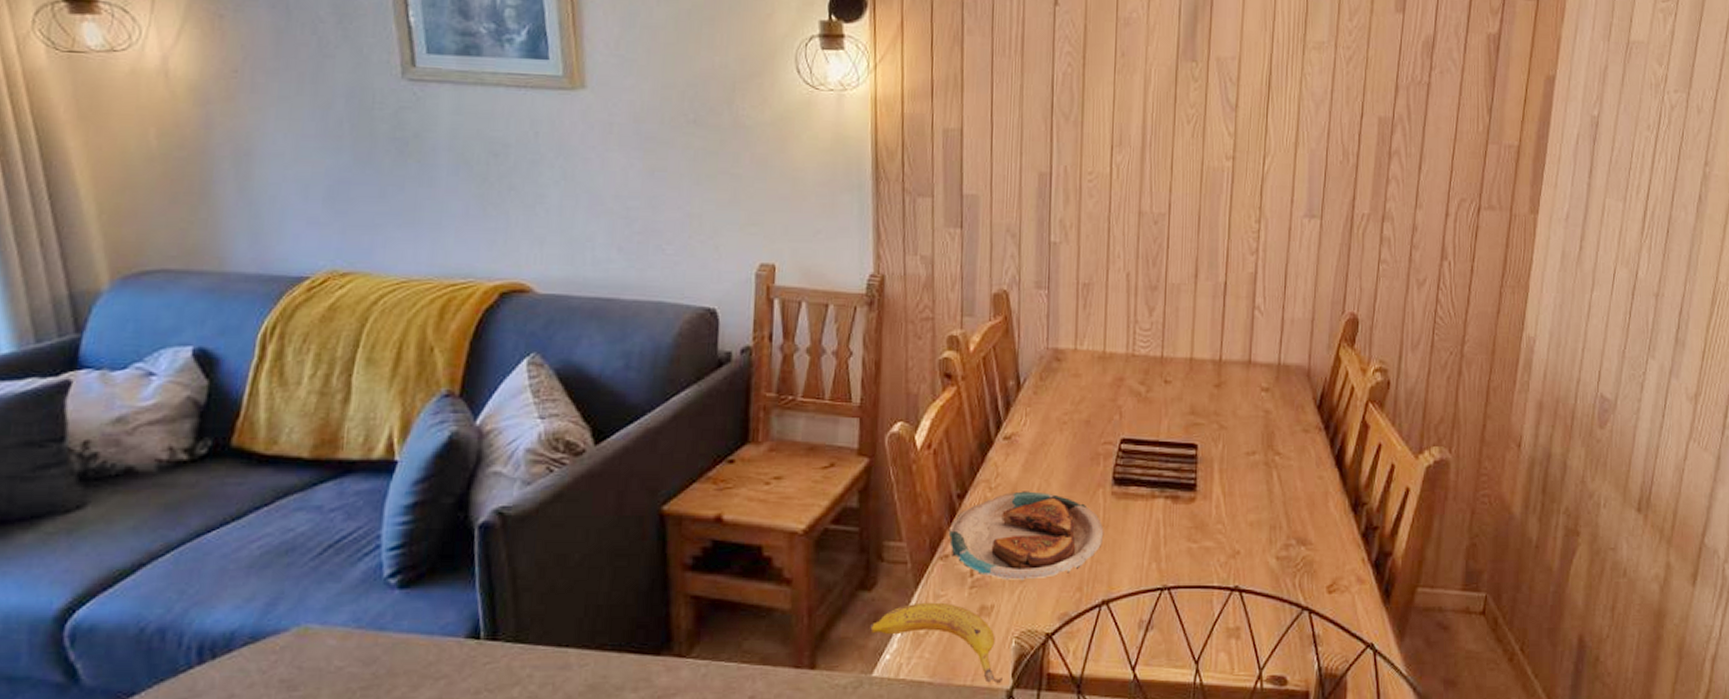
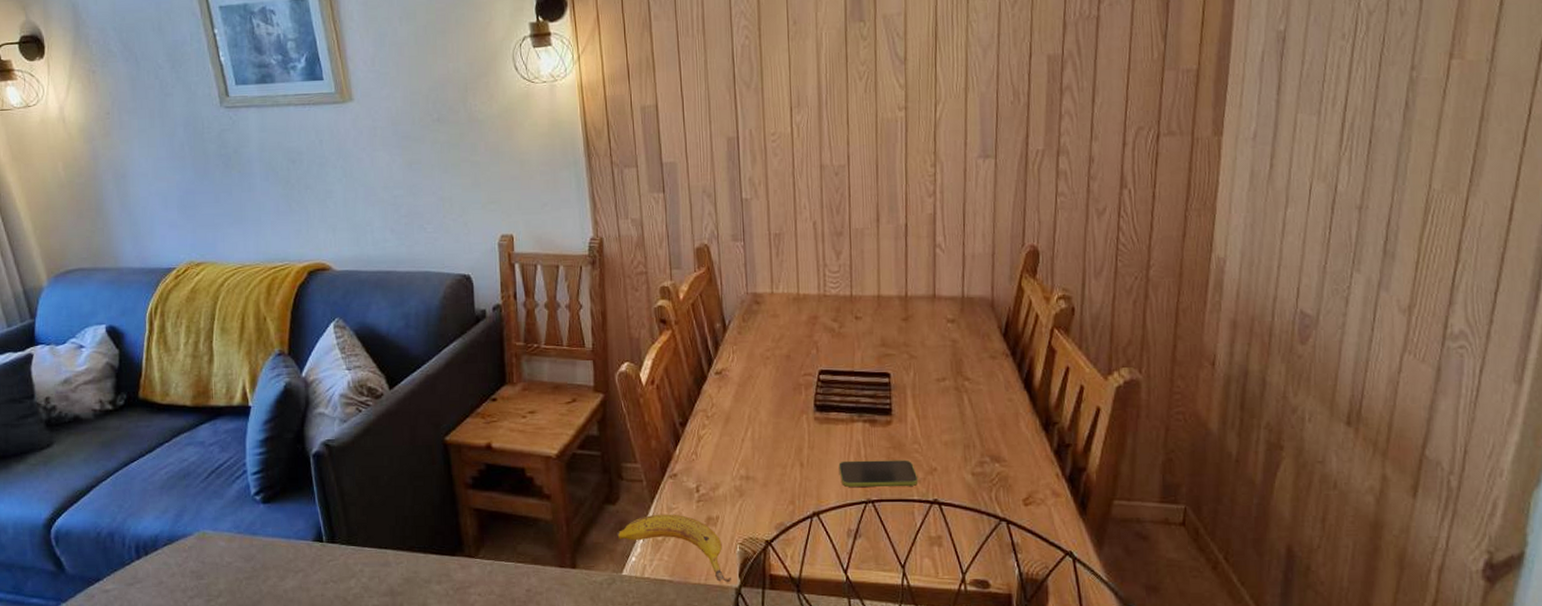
plate: present [948,491,1104,580] -> none [675,418,810,495]
phone: none [1134,541,1220,571] -> present [838,460,919,487]

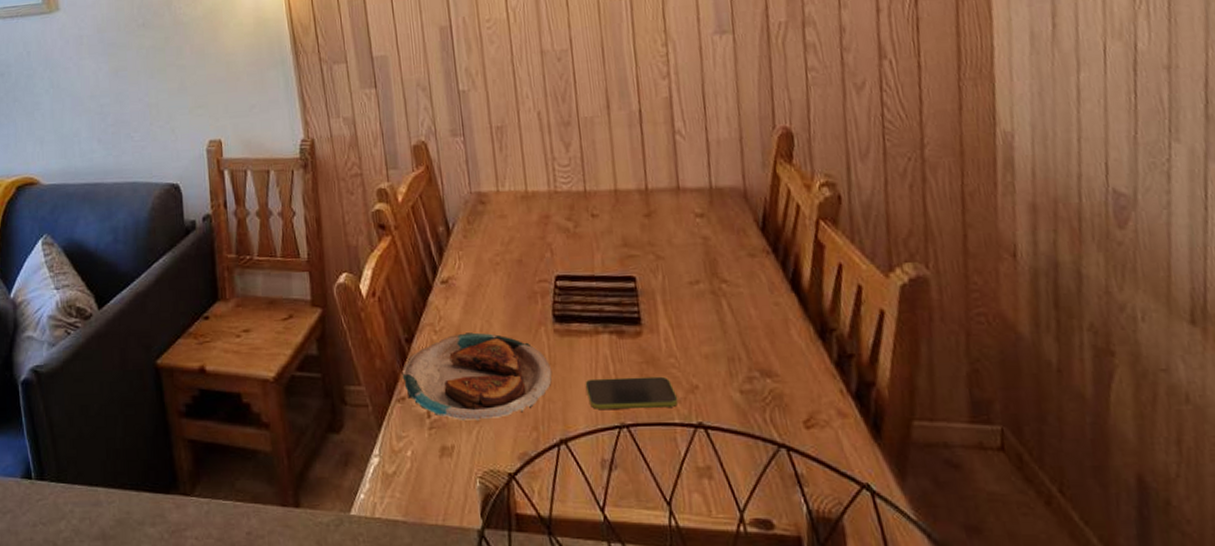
fruit: present [616,514,731,583] -> none [342,443,472,524]
plate: none [675,418,810,495] -> present [402,332,552,421]

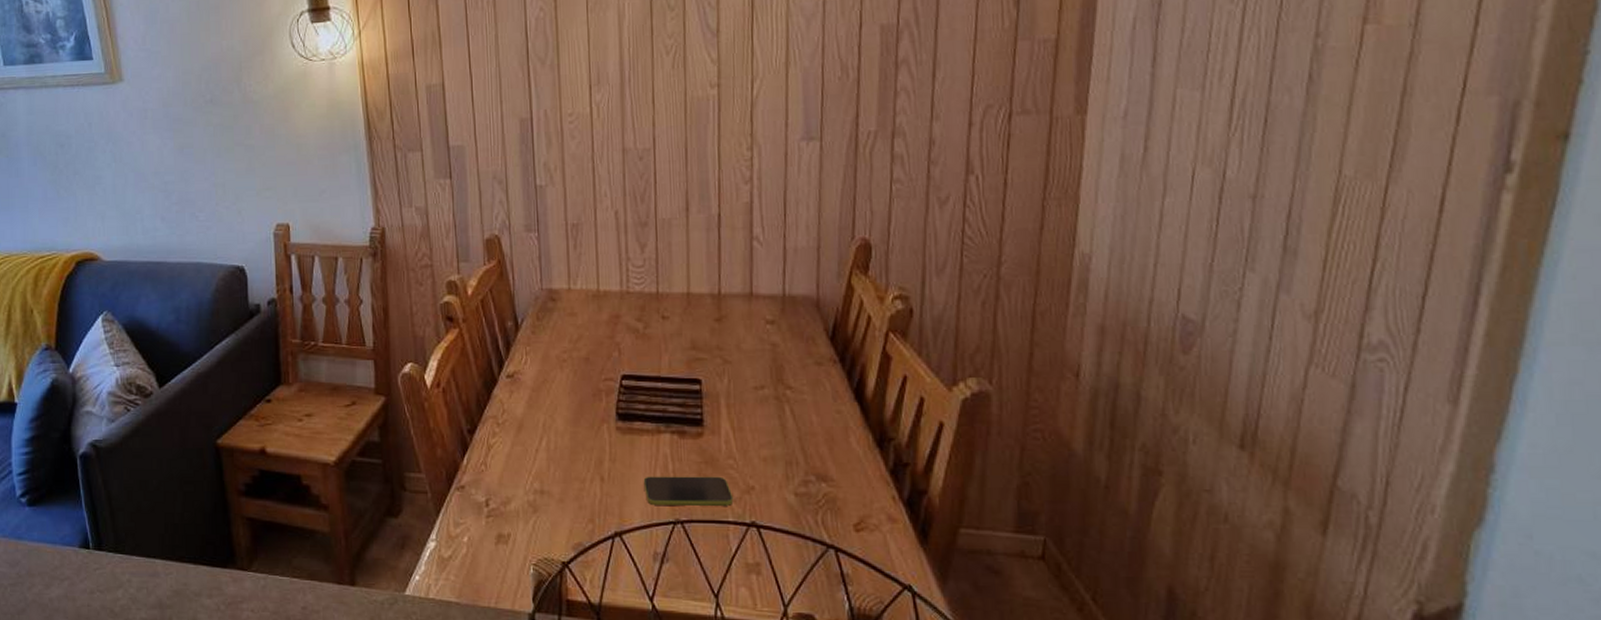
plate: present [402,332,552,421] -> none [462,426,612,511]

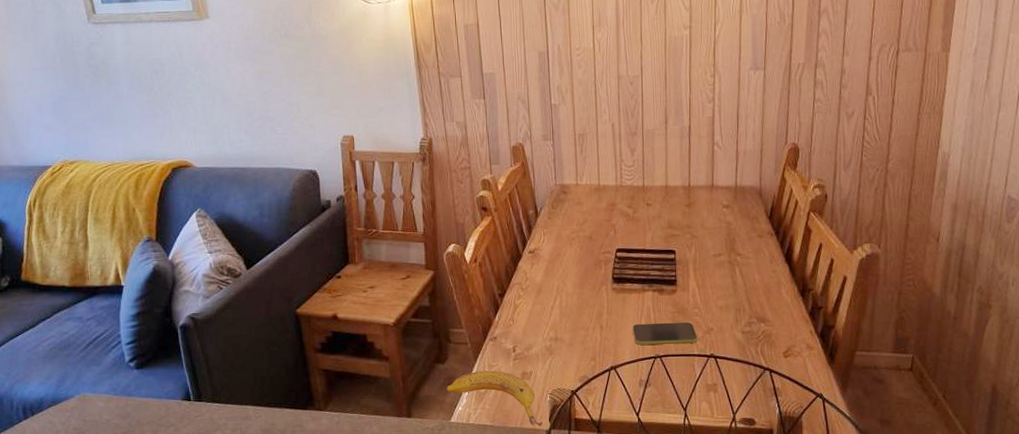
fruit: none [398,529,524,608] -> present [445,370,543,426]

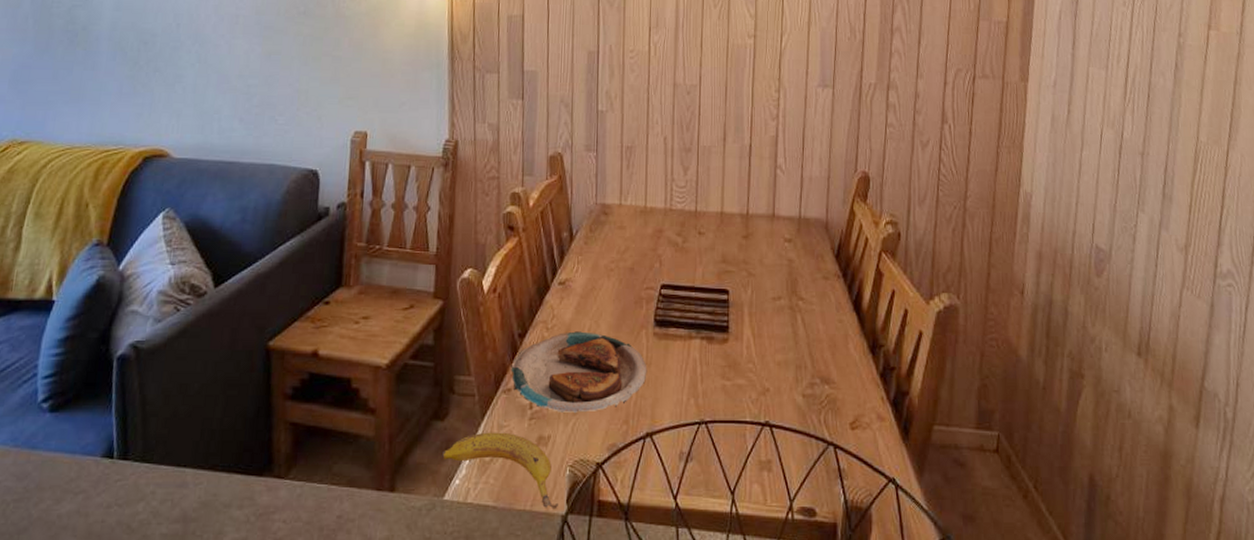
plate: none [495,290,609,354] -> present [511,331,647,413]
phone: present [632,322,698,345] -> none [674,379,751,407]

